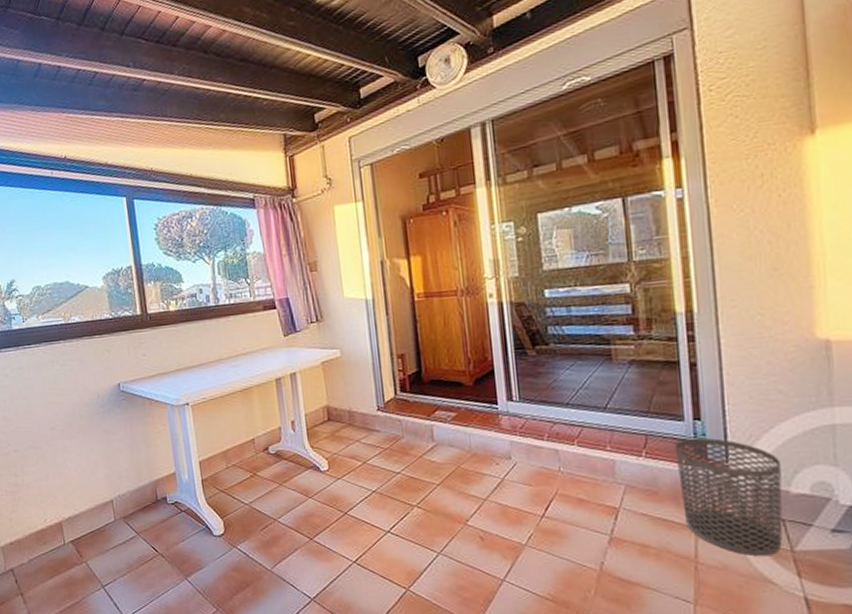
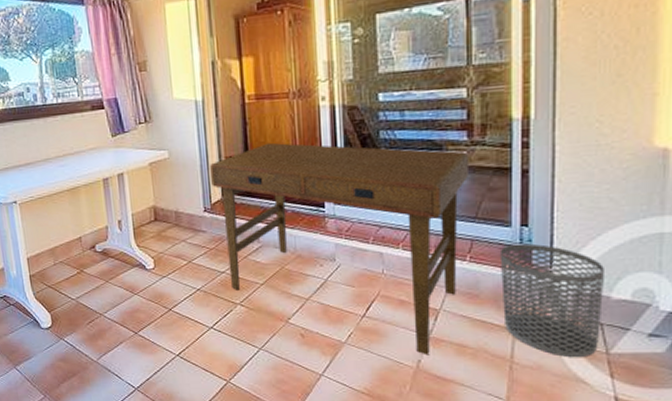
desk: none [382,340,638,557] -> present [210,142,468,355]

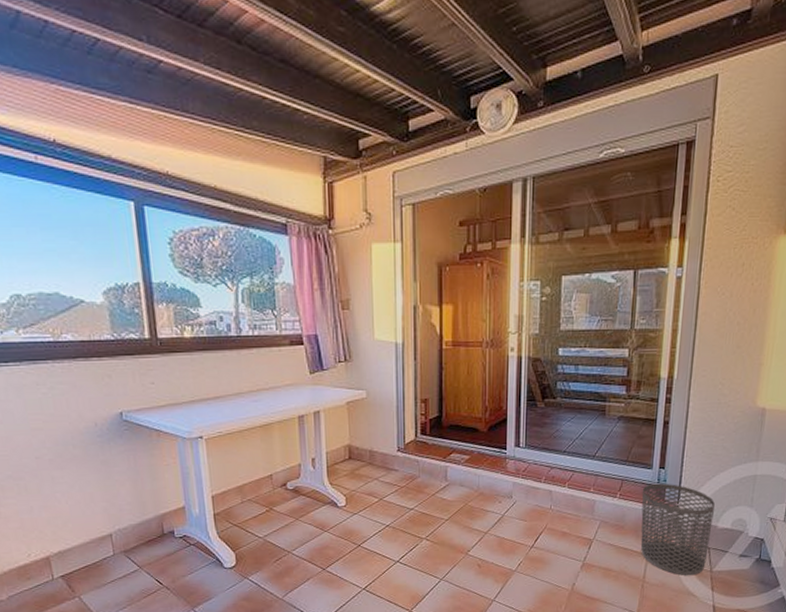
desk: present [210,142,468,355] -> none [406,387,625,579]

